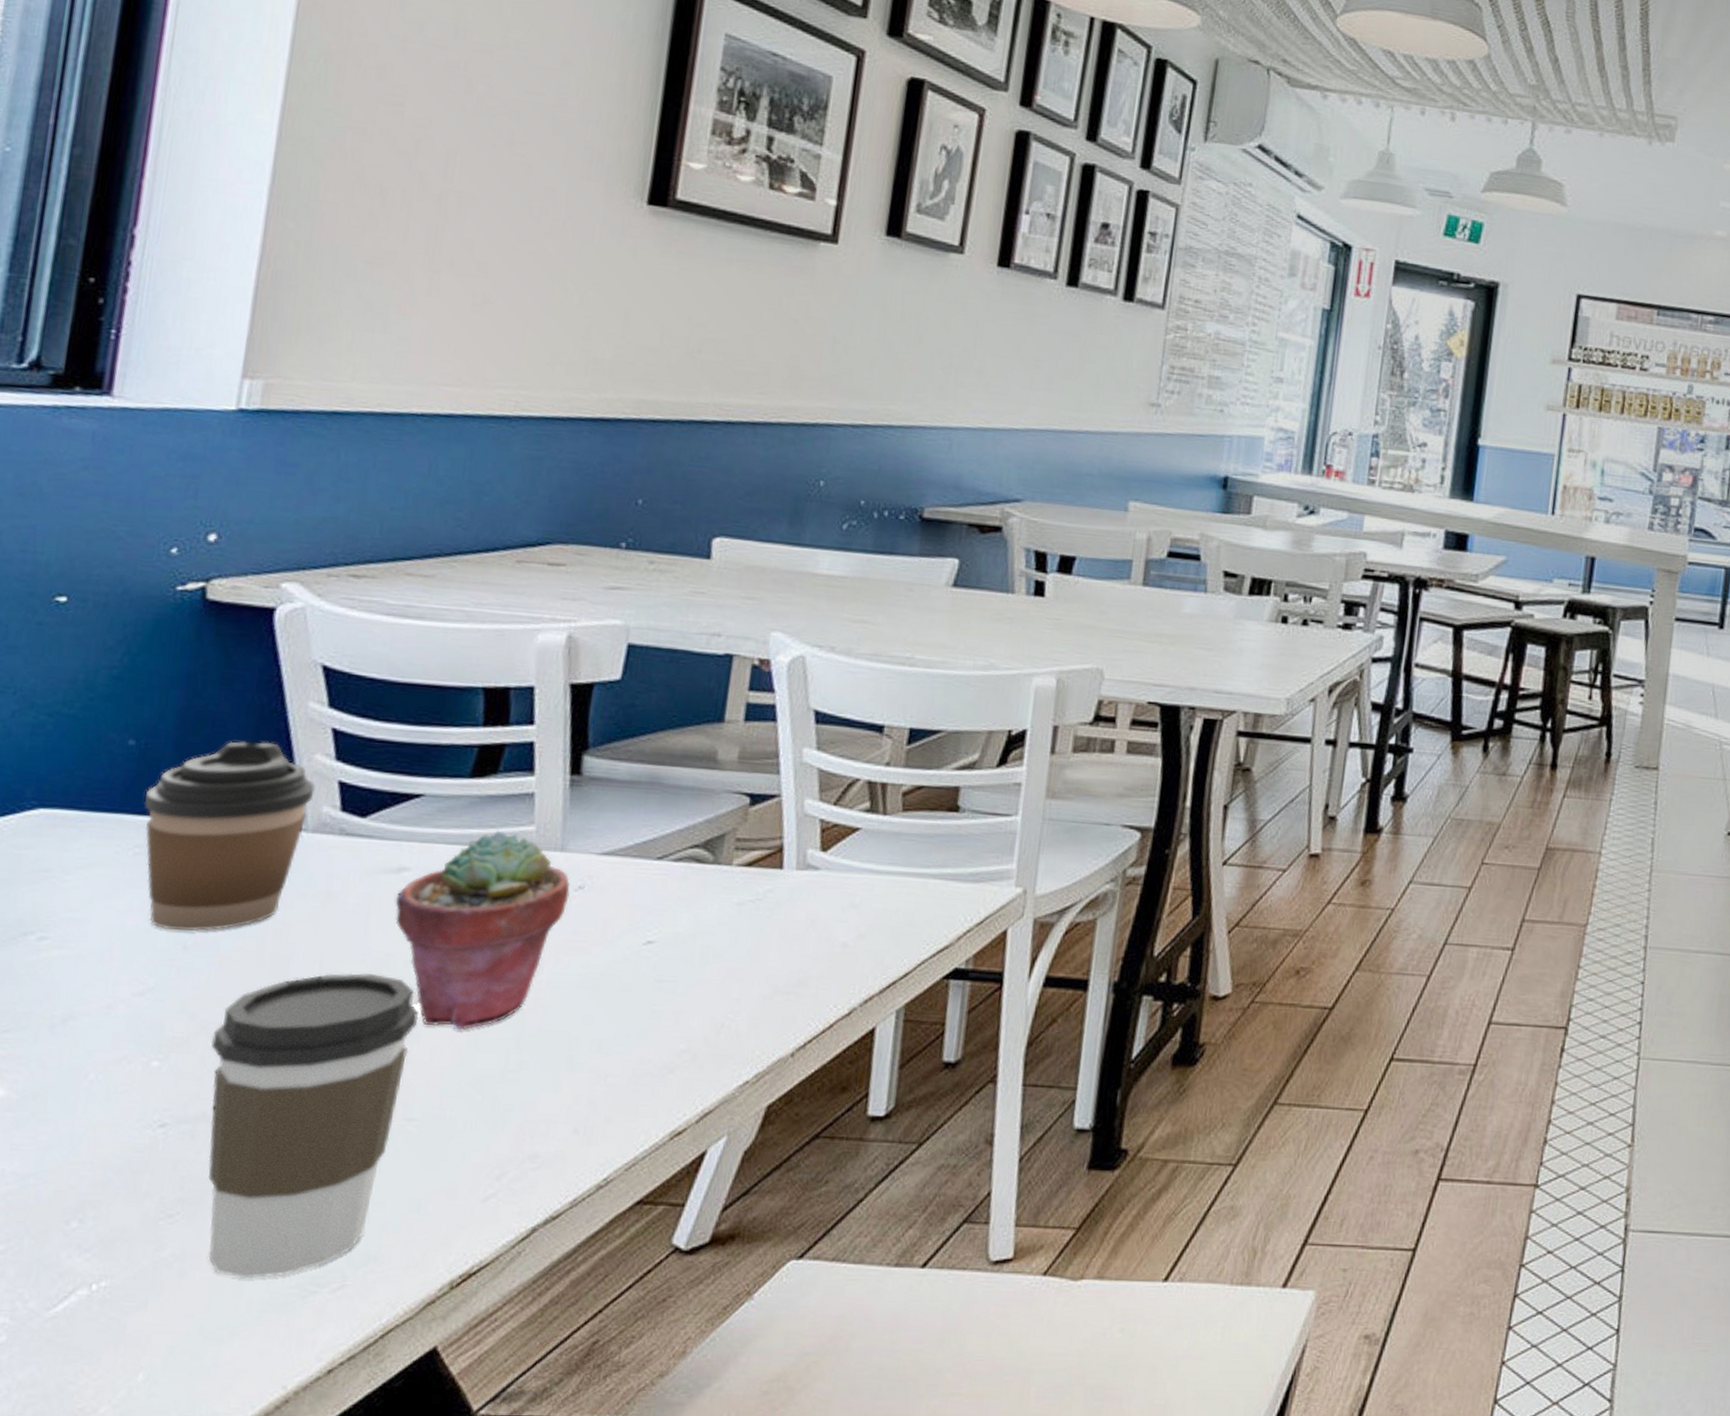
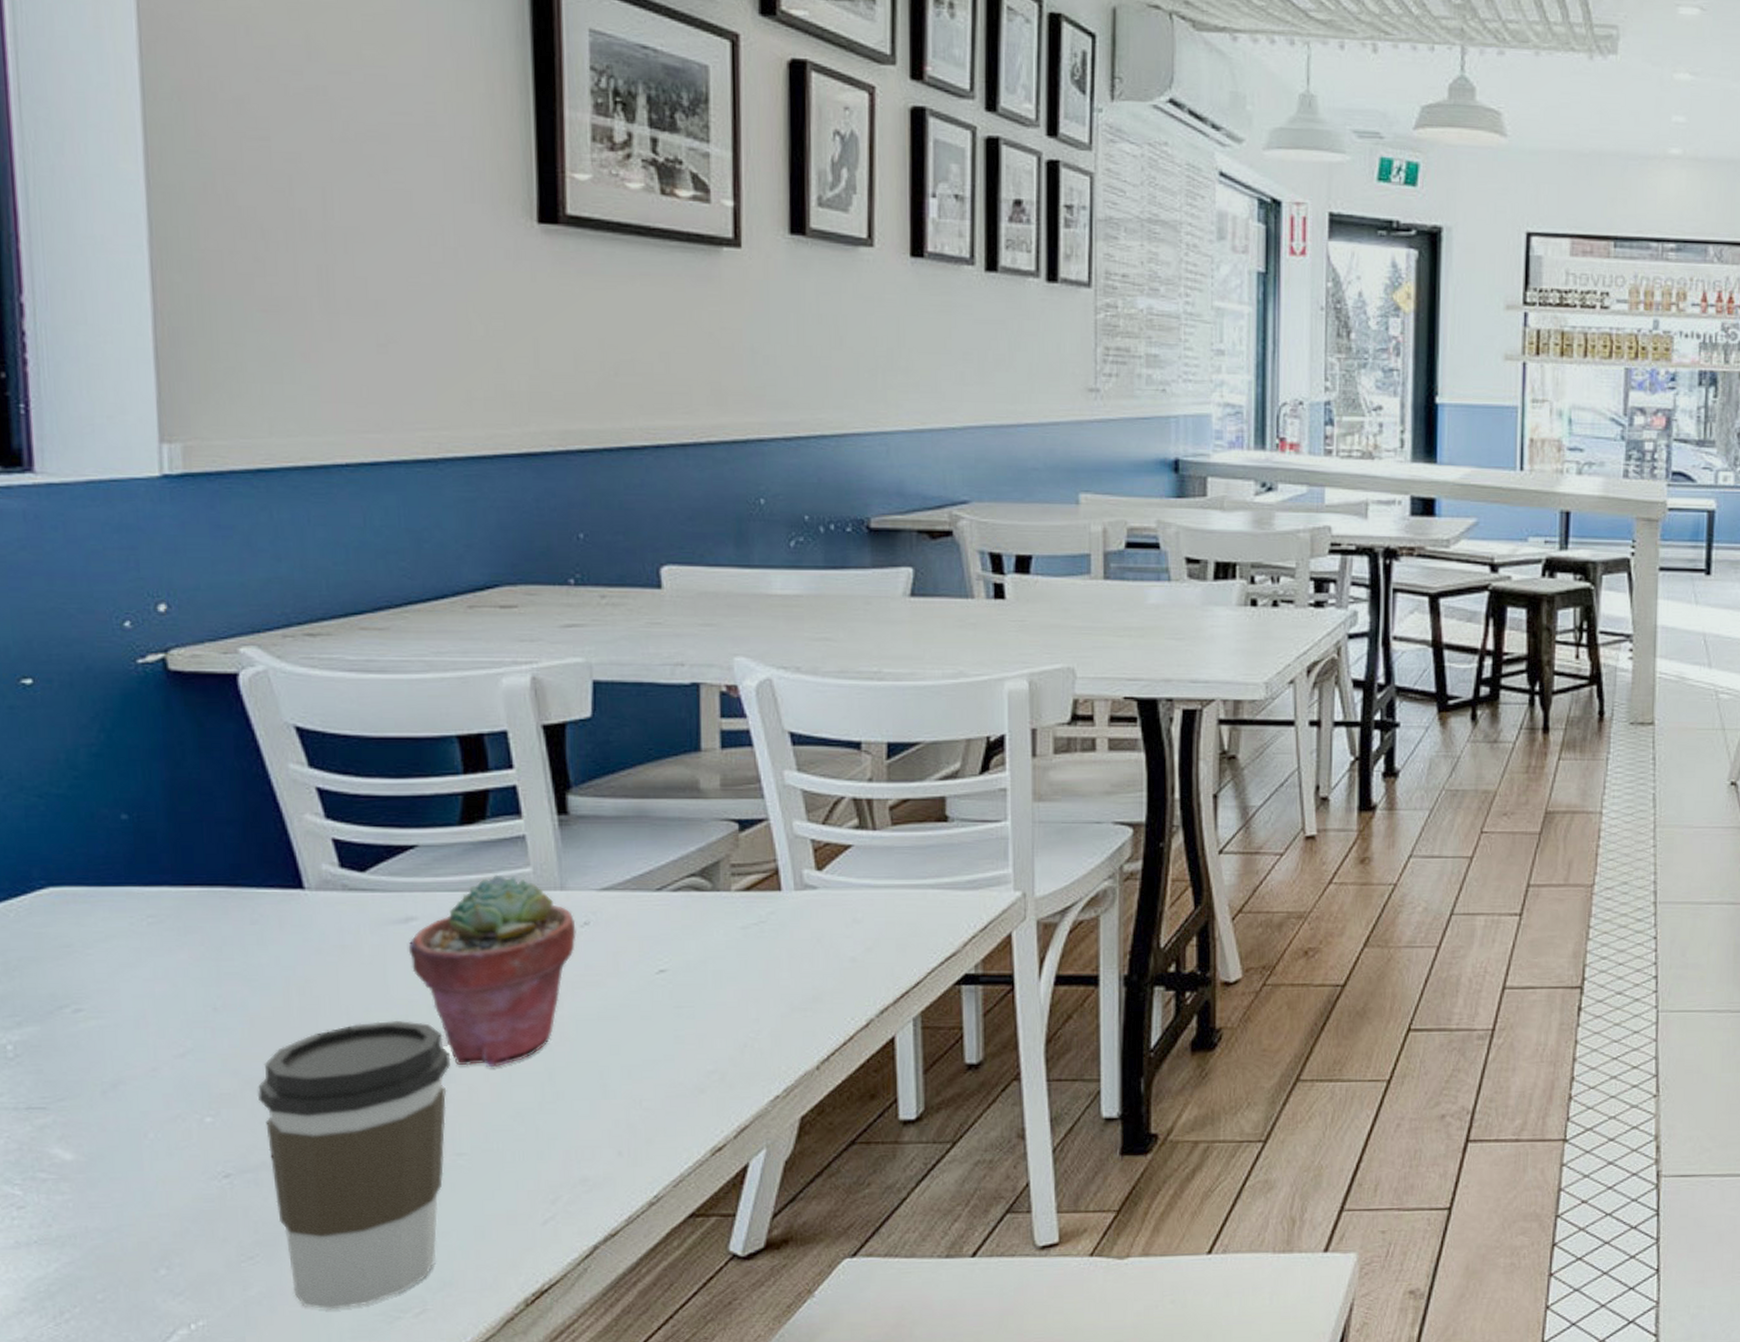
coffee cup: present [144,741,315,931] -> none [147,806,311,994]

